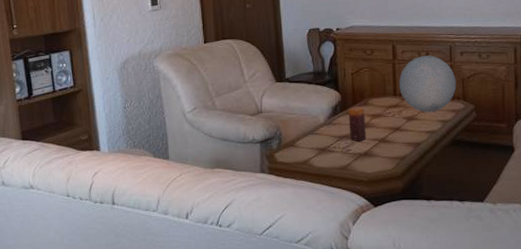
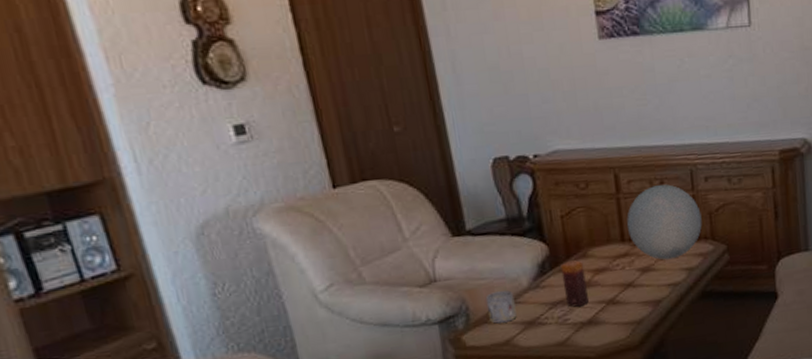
mug: none [293,124,314,147] -> present [485,290,517,324]

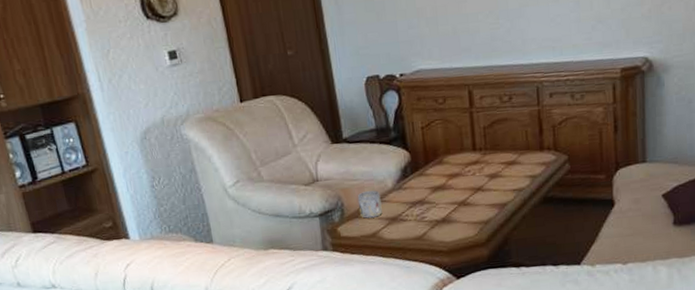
candle: present [560,260,589,307] -> none [420,166,443,207]
decorative orb: present [626,184,702,260] -> none [478,100,546,168]

